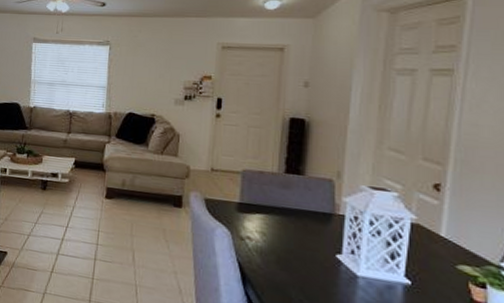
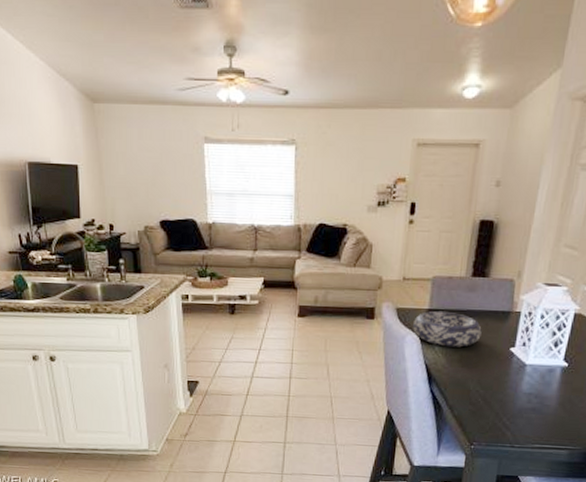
decorative bowl: none [223,205,301,248] -> present [413,311,482,347]

